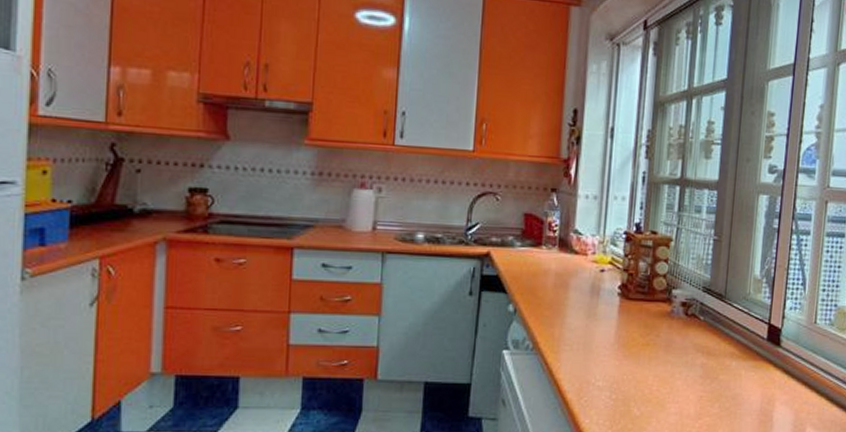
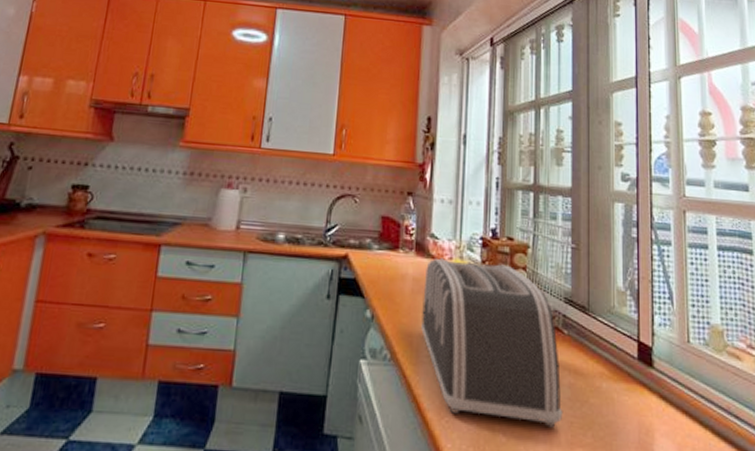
toaster: none [563,253,695,402] -> present [421,258,563,428]

